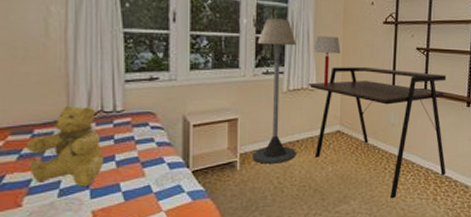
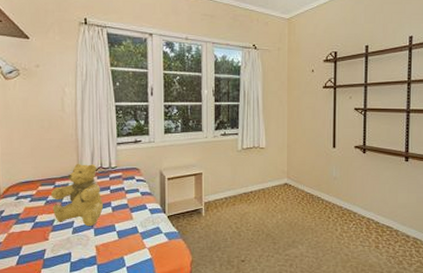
floor lamp: present [252,18,297,164] -> none [214,88,251,211]
desk: present [308,67,447,199] -> none [259,127,387,245]
table lamp: present [313,36,341,85] -> none [262,101,286,144]

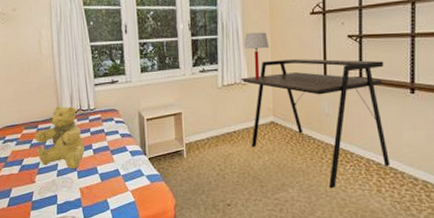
desk: none [259,127,387,245] -> present [240,59,390,188]
table lamp: none [262,101,286,144] -> present [243,32,269,79]

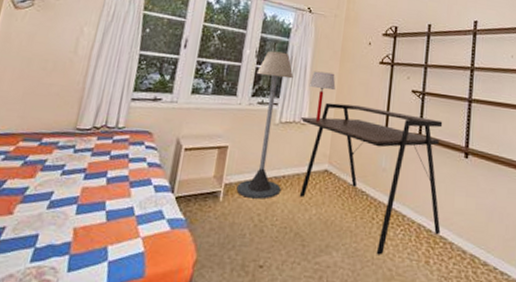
teddy bear: present [35,106,85,170] -> none [29,117,101,202]
floor lamp: none [193,20,234,153] -> present [236,50,293,199]

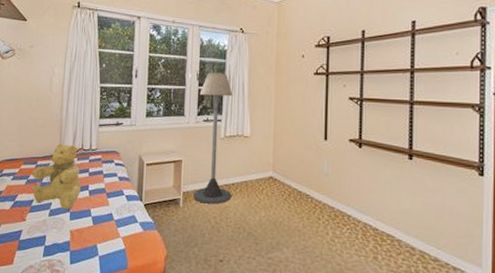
teddy bear: none [29,117,101,202] -> present [32,143,81,210]
desk: present [299,102,443,255] -> none [243,115,387,252]
table lamp: present [308,71,336,121] -> none [248,87,273,133]

